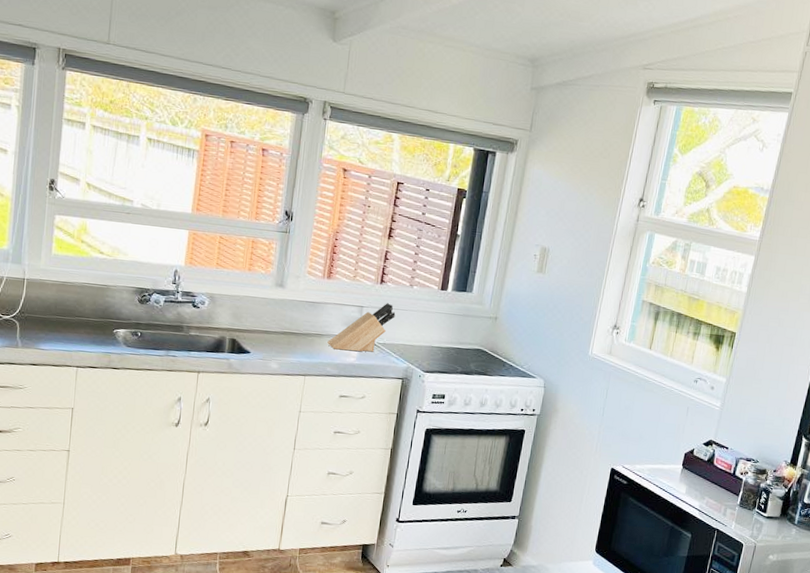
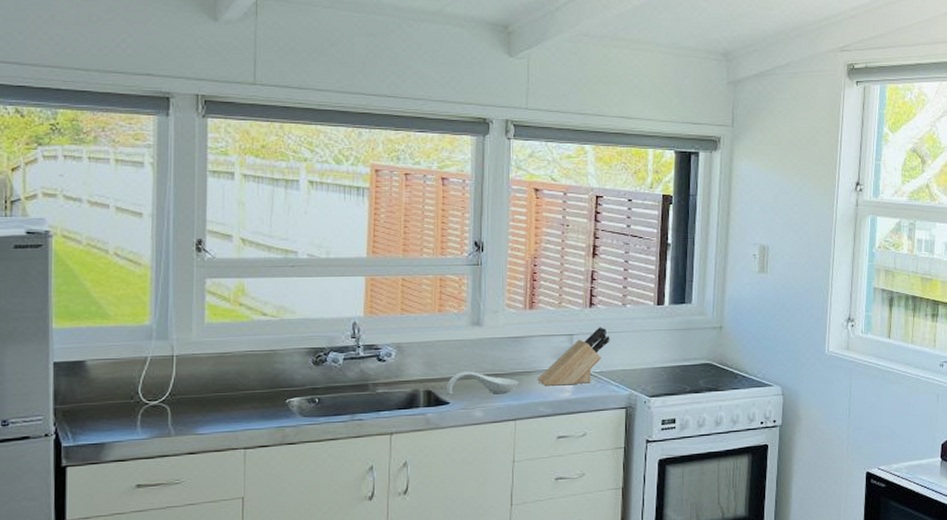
spoon rest: none [248,326,311,351] -> present [445,372,518,395]

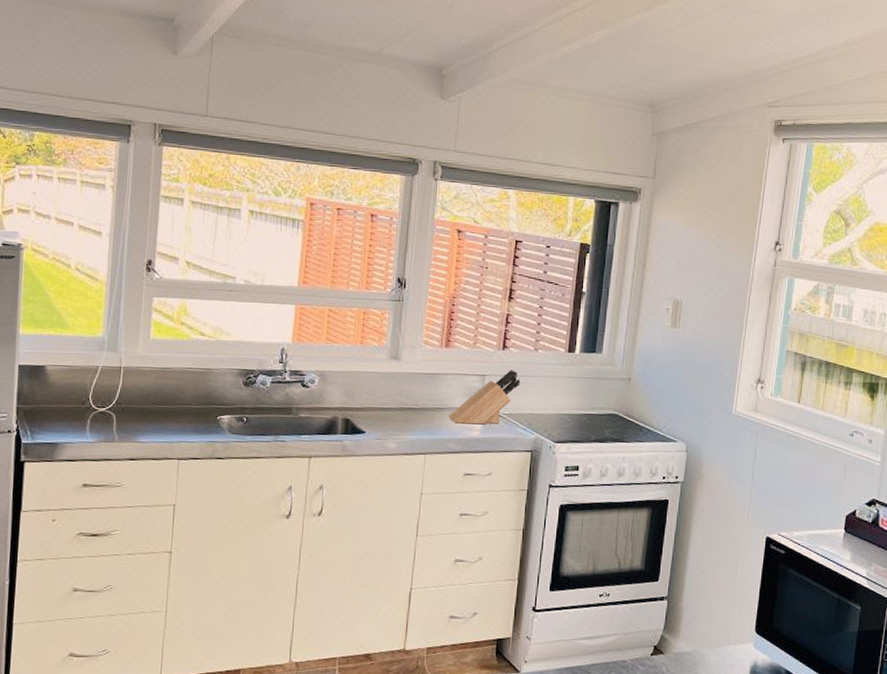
spoon rest: present [445,372,518,395] -> none [362,403,431,428]

